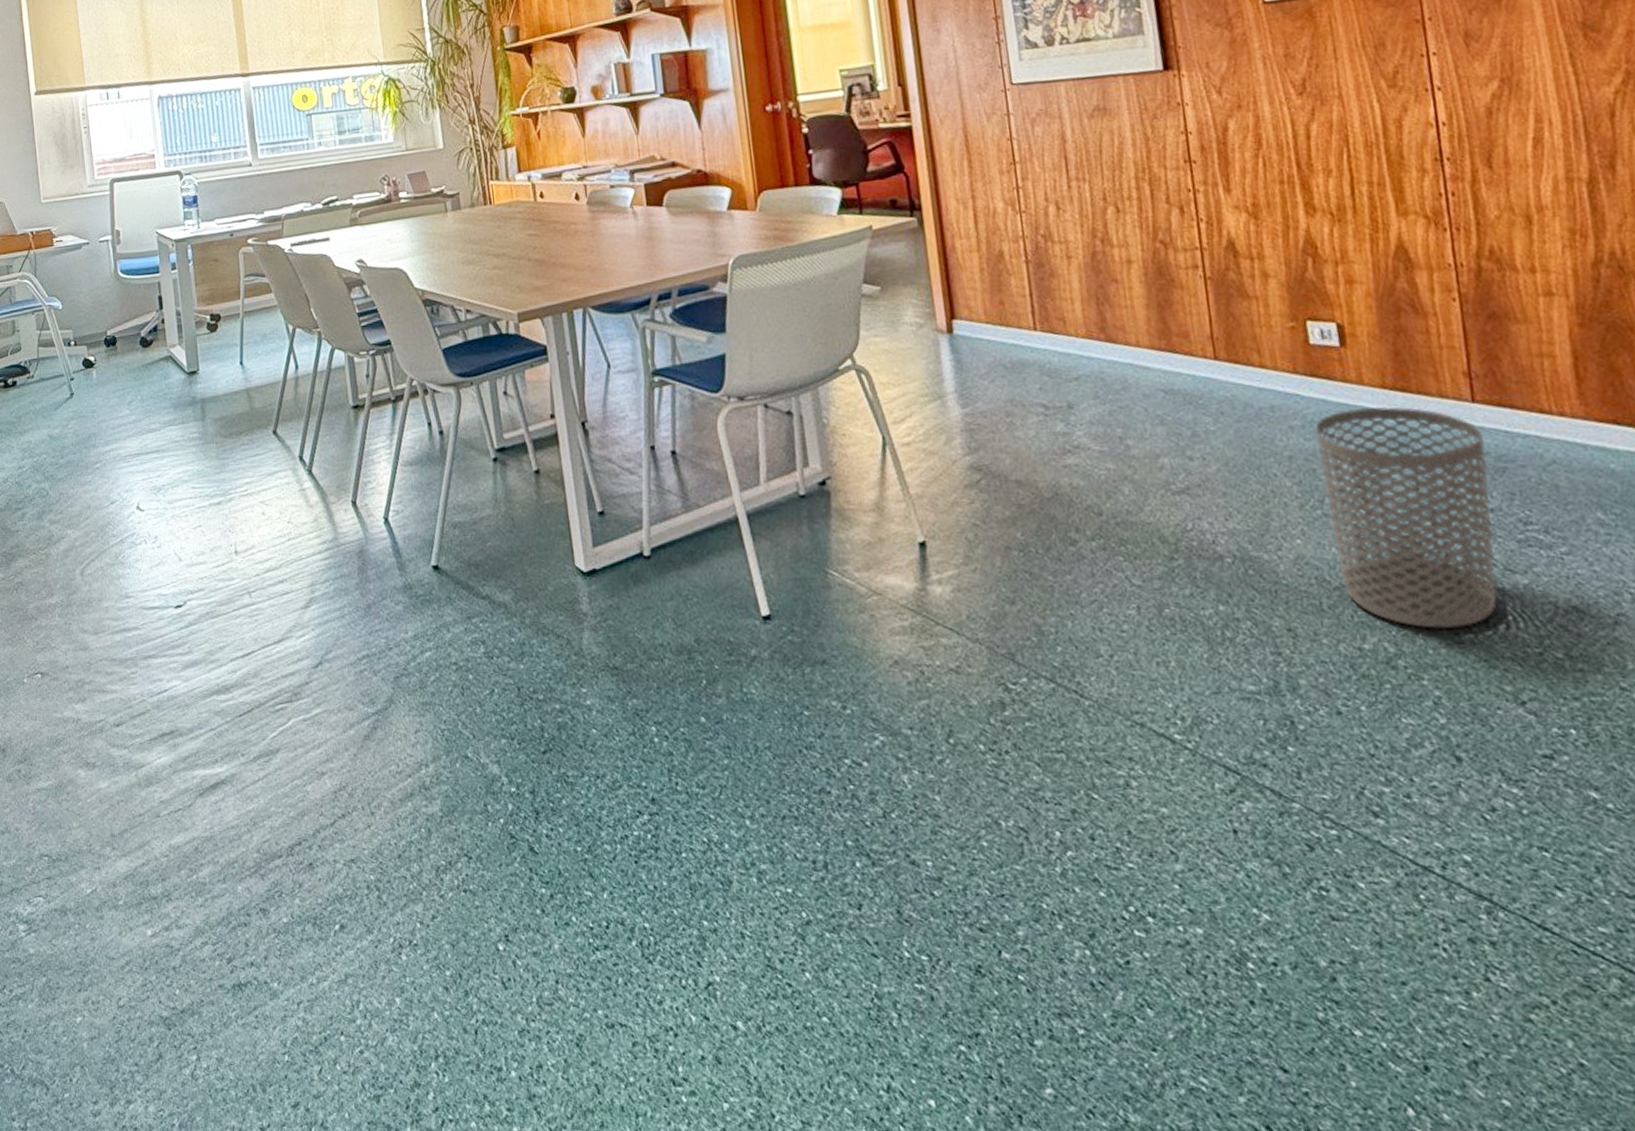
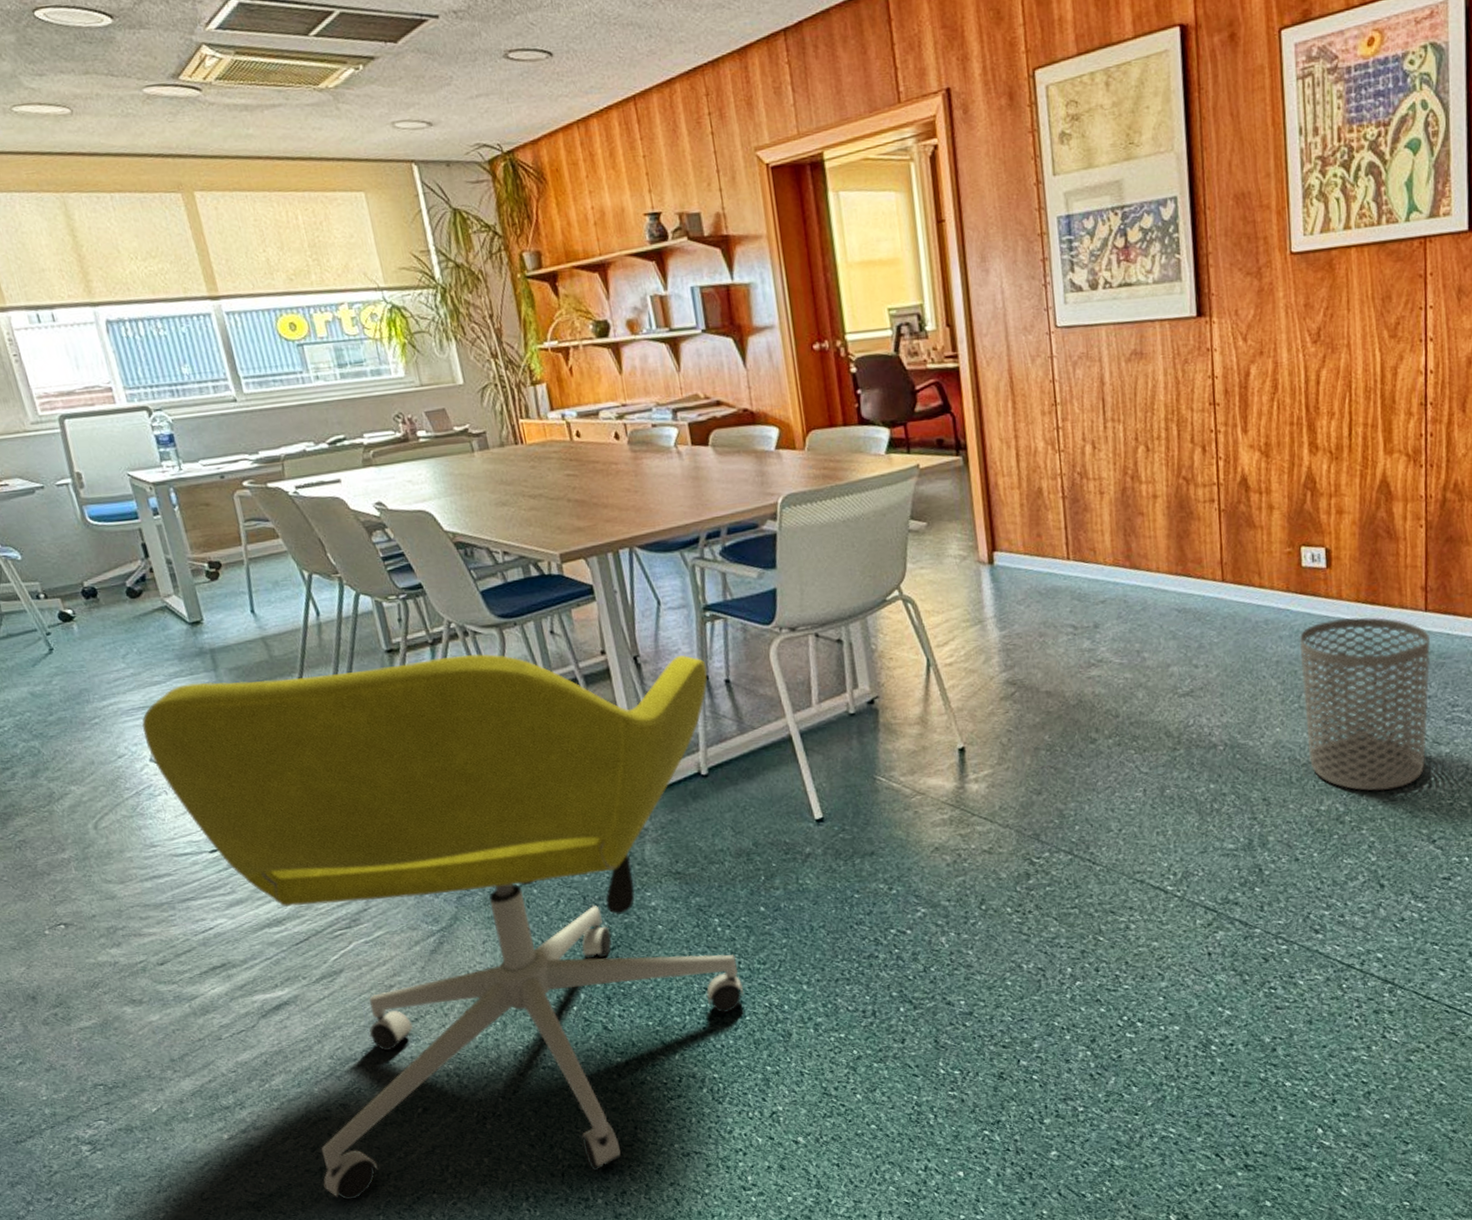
office chair: none [134,412,681,1034] -> present [141,653,744,1201]

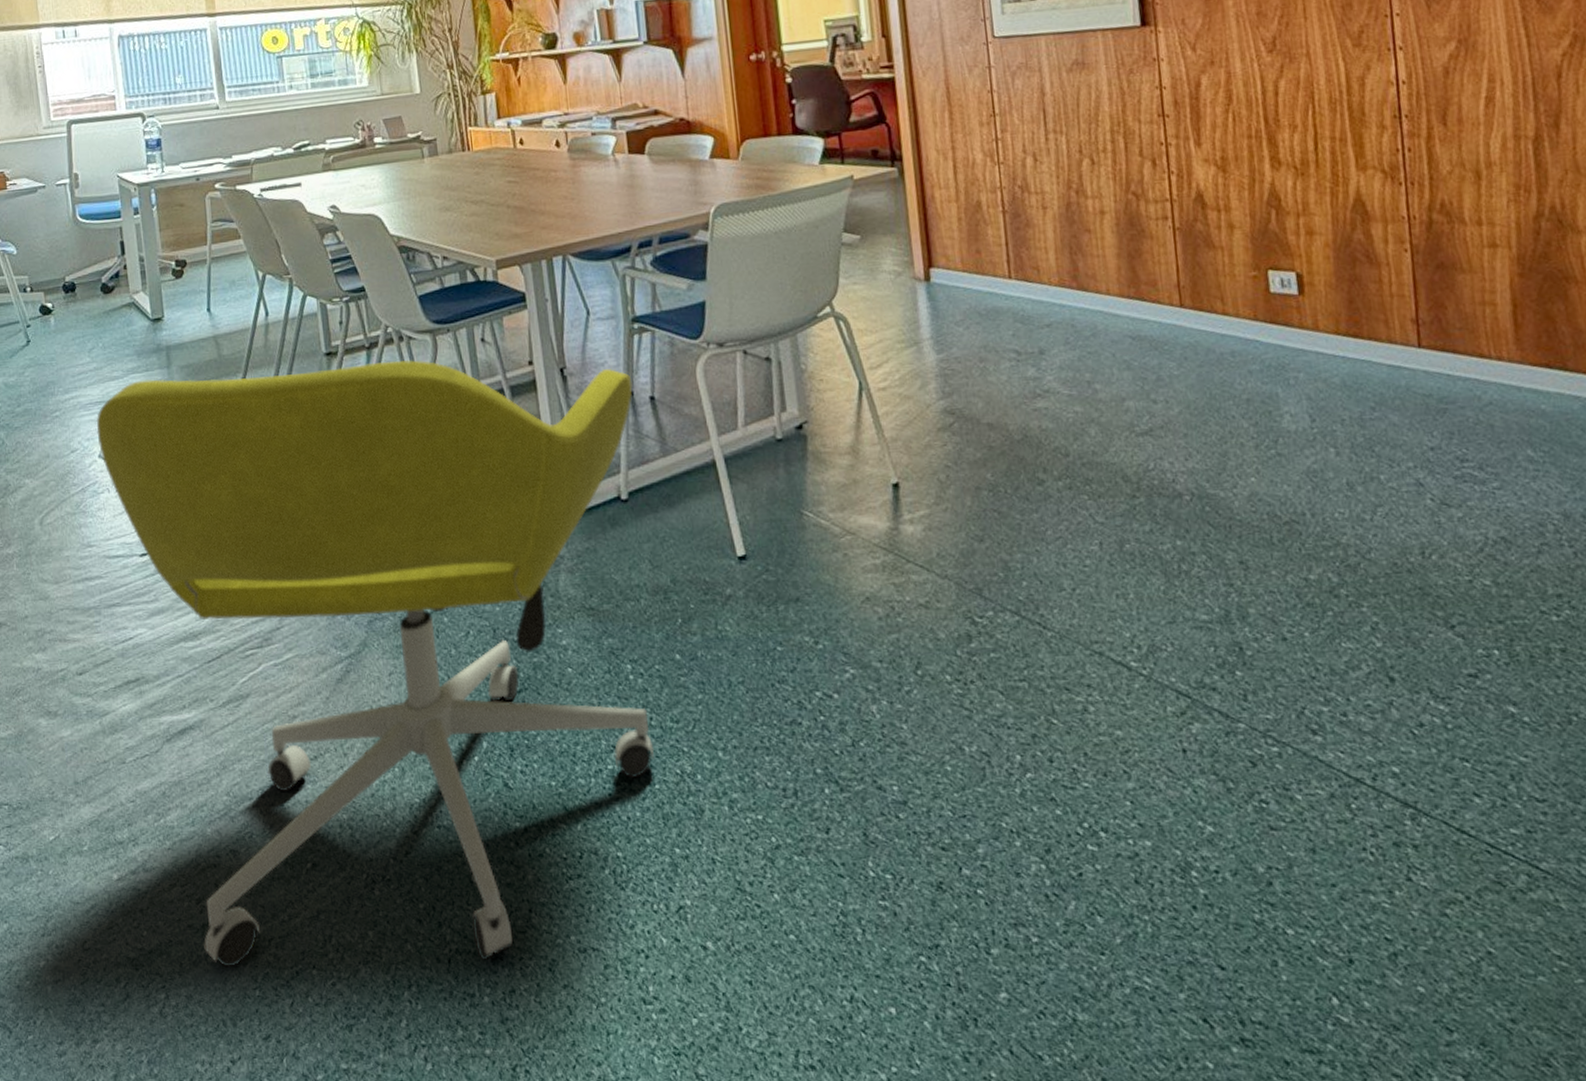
waste bin: present [1299,617,1430,791] -> none [1271,351,1434,561]

